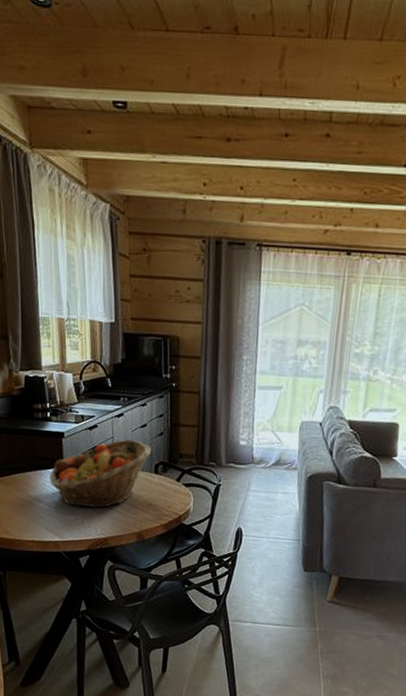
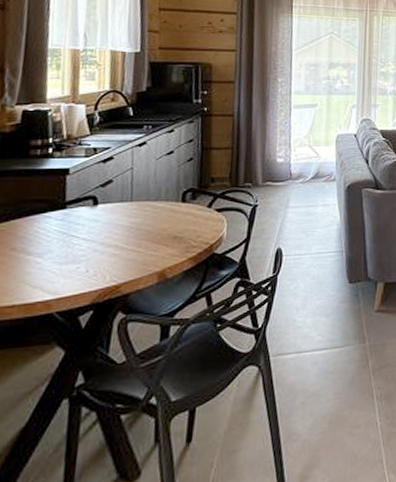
fruit basket: present [50,439,152,509] -> none [45,169,180,253]

